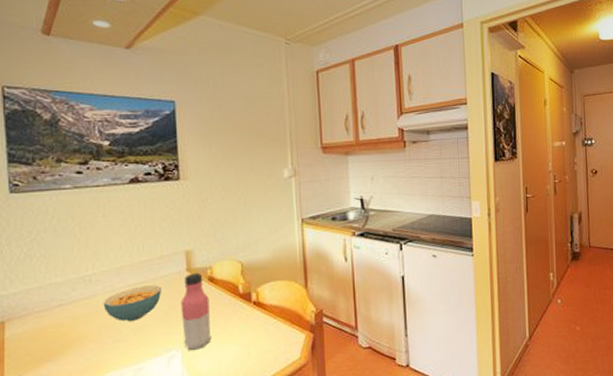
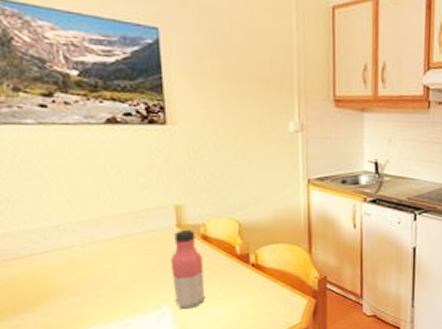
cereal bowl: present [103,285,161,321] -> none [81,240,148,276]

